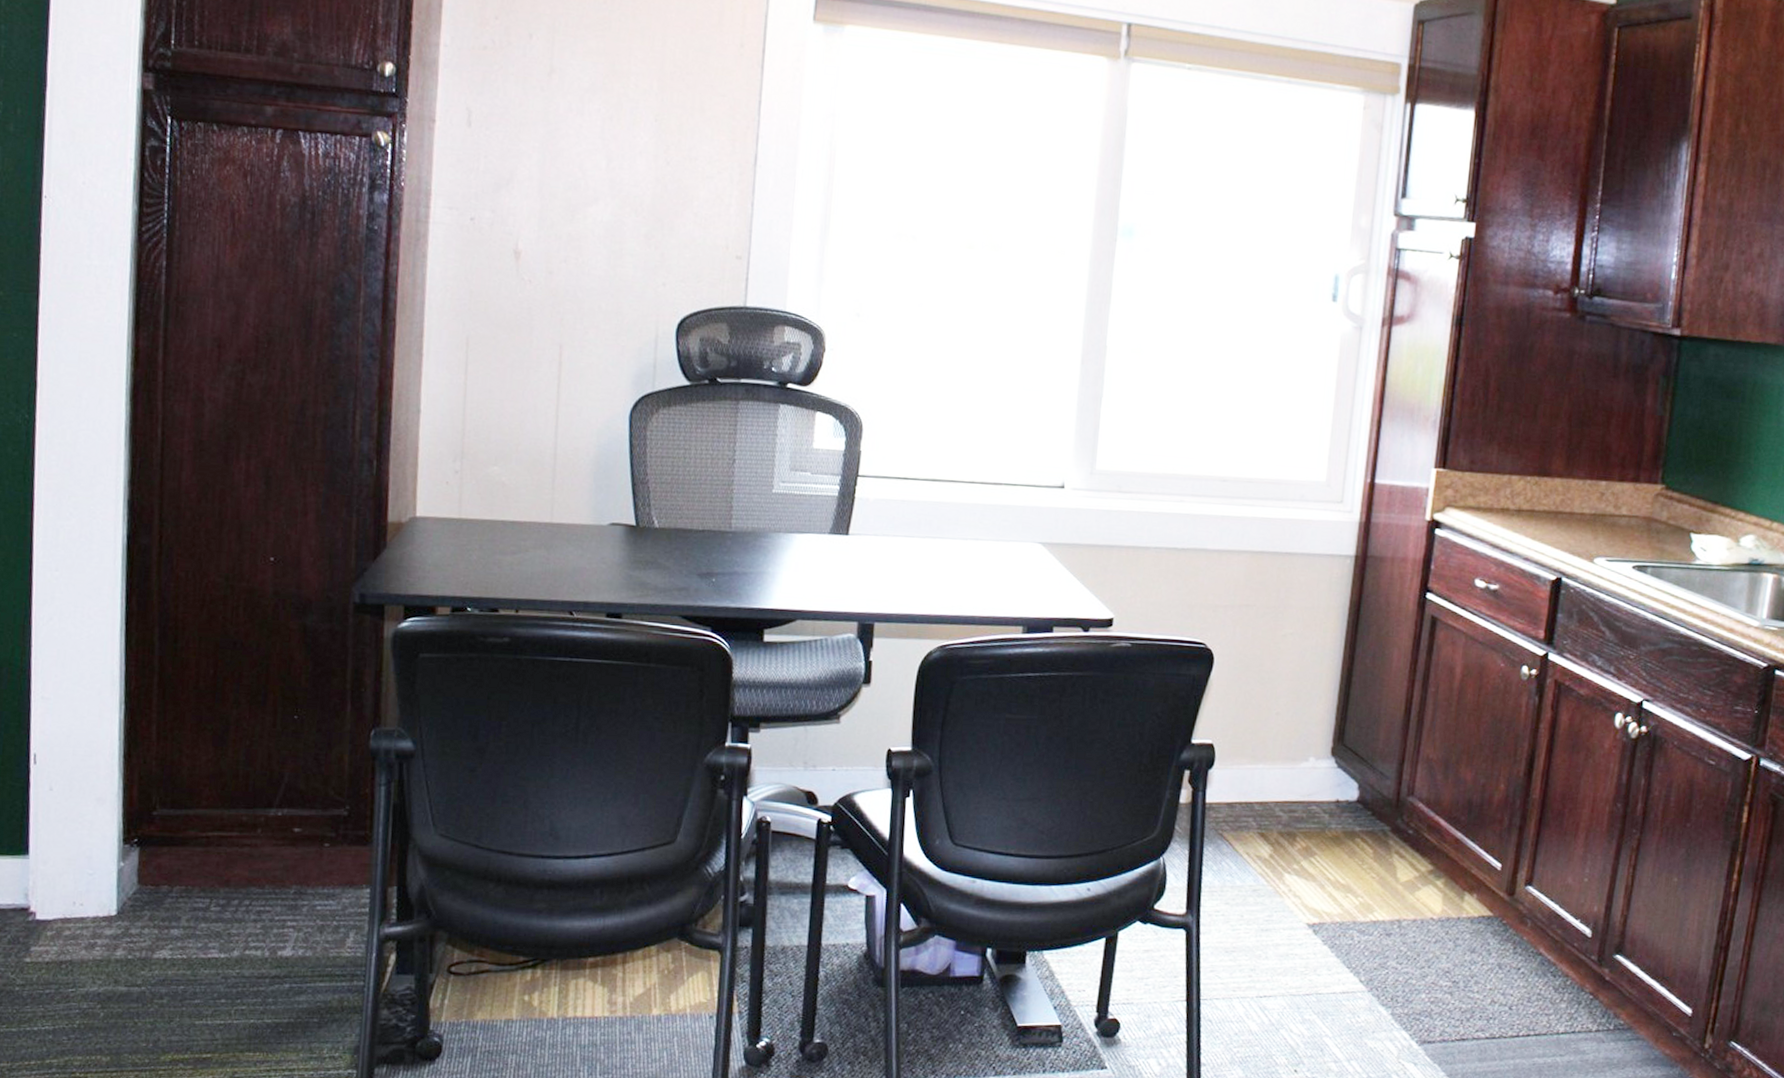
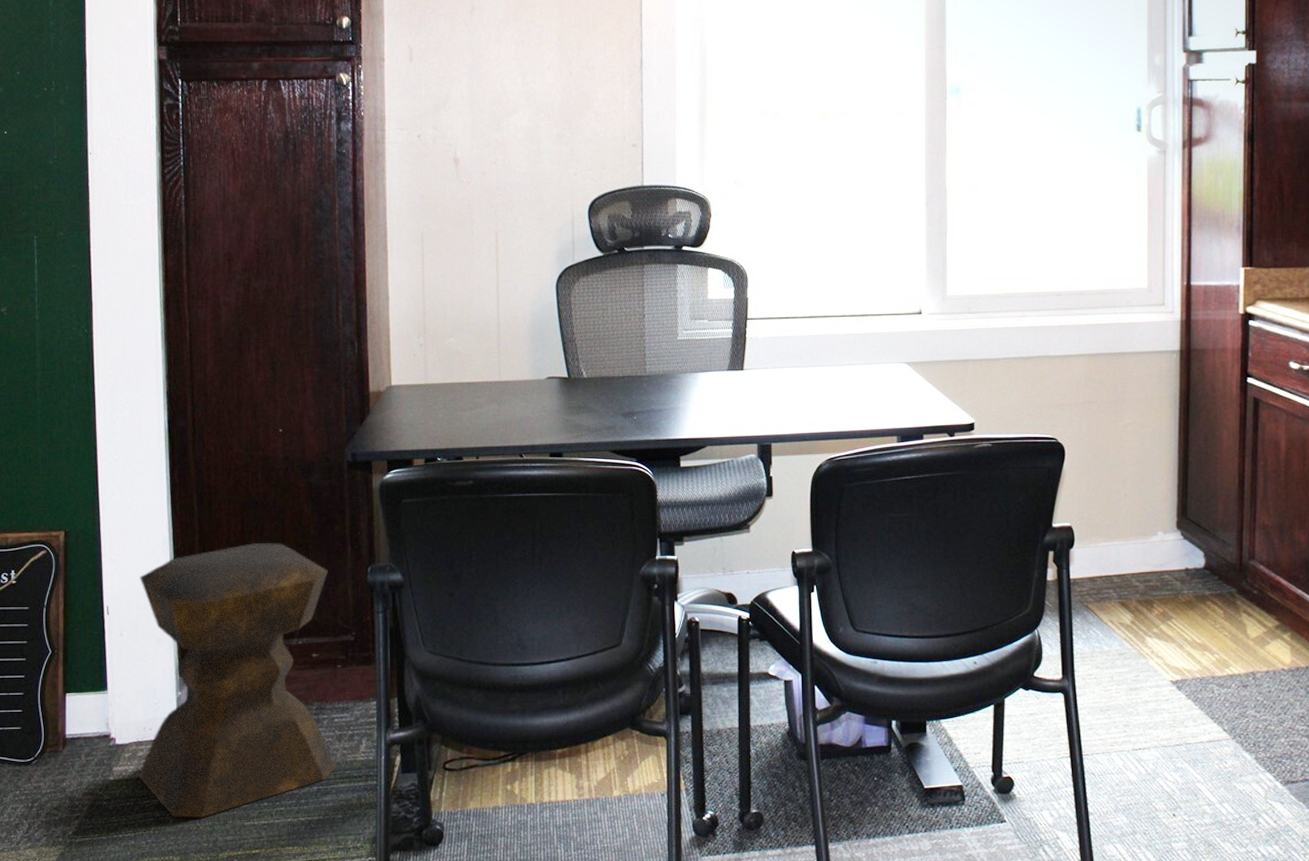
stool: none [61,690,322,1013] -> present [137,542,336,818]

